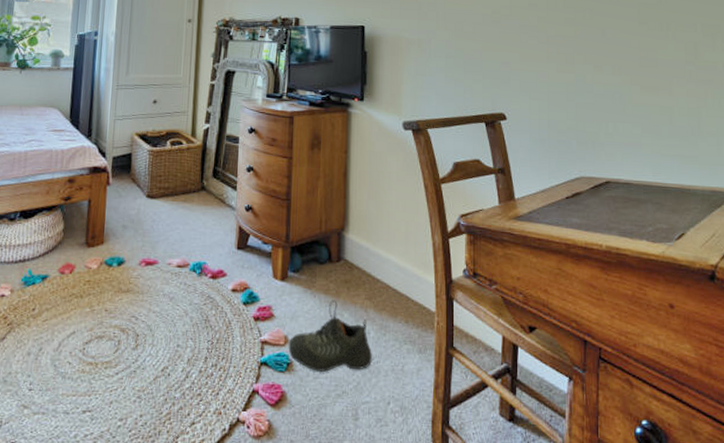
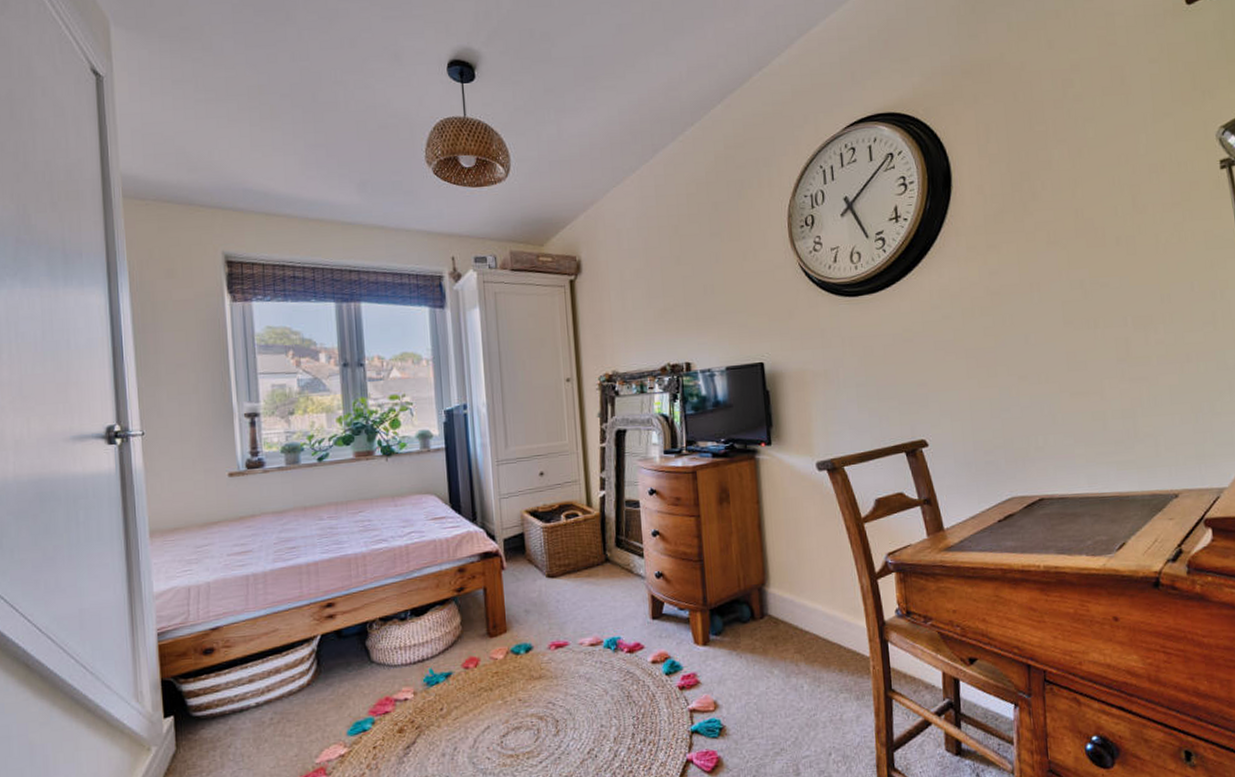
shoe: present [288,300,372,372] -> none [718,658,808,733]

